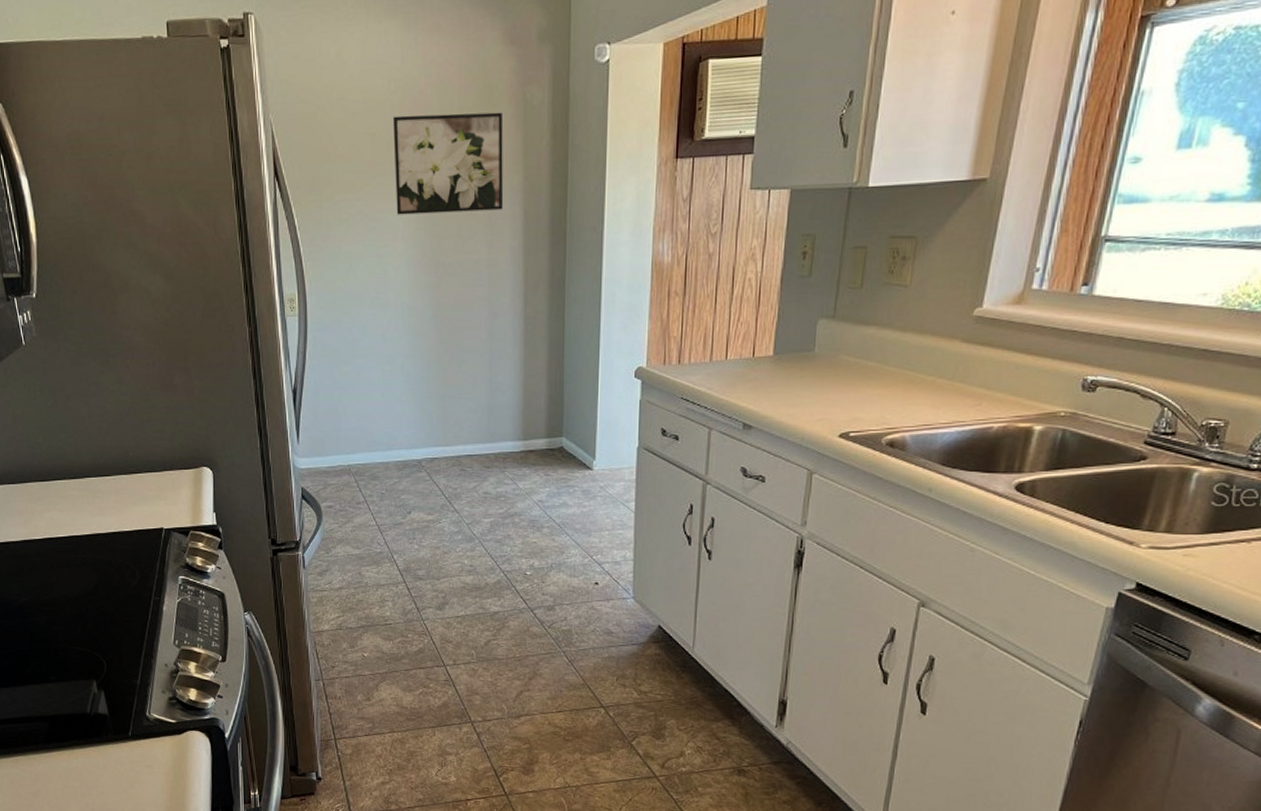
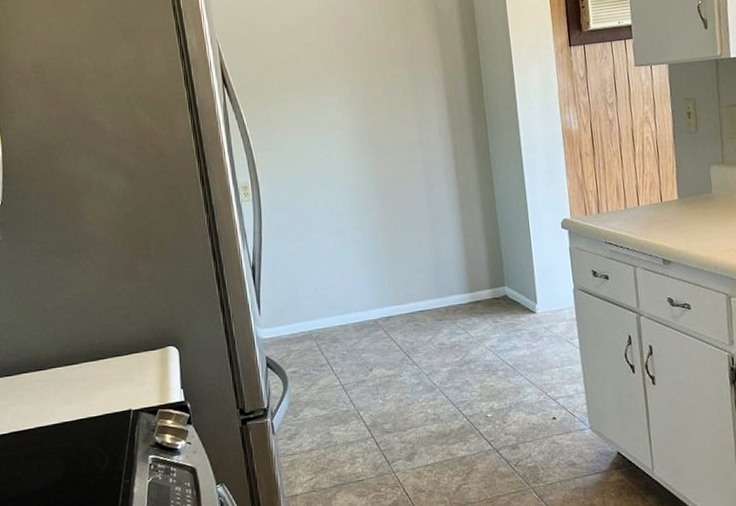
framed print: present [393,112,504,215] -> none [325,19,429,108]

